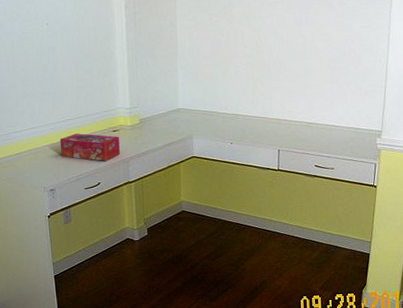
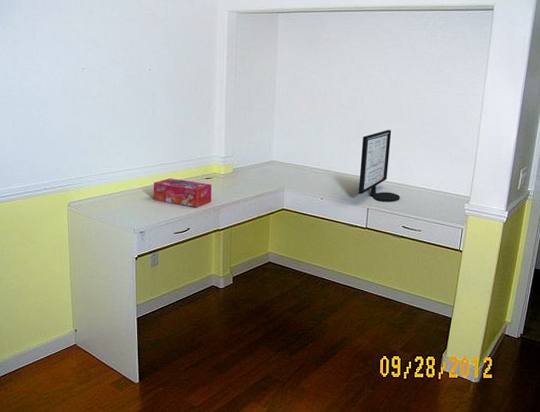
computer monitor: none [267,68,311,142] -> present [358,130,400,201]

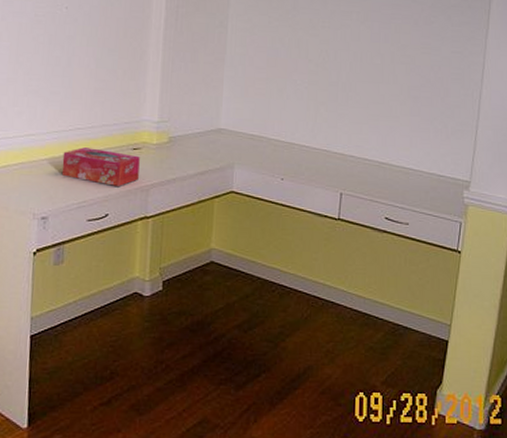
computer monitor: present [358,130,400,201] -> none [328,93,382,185]

